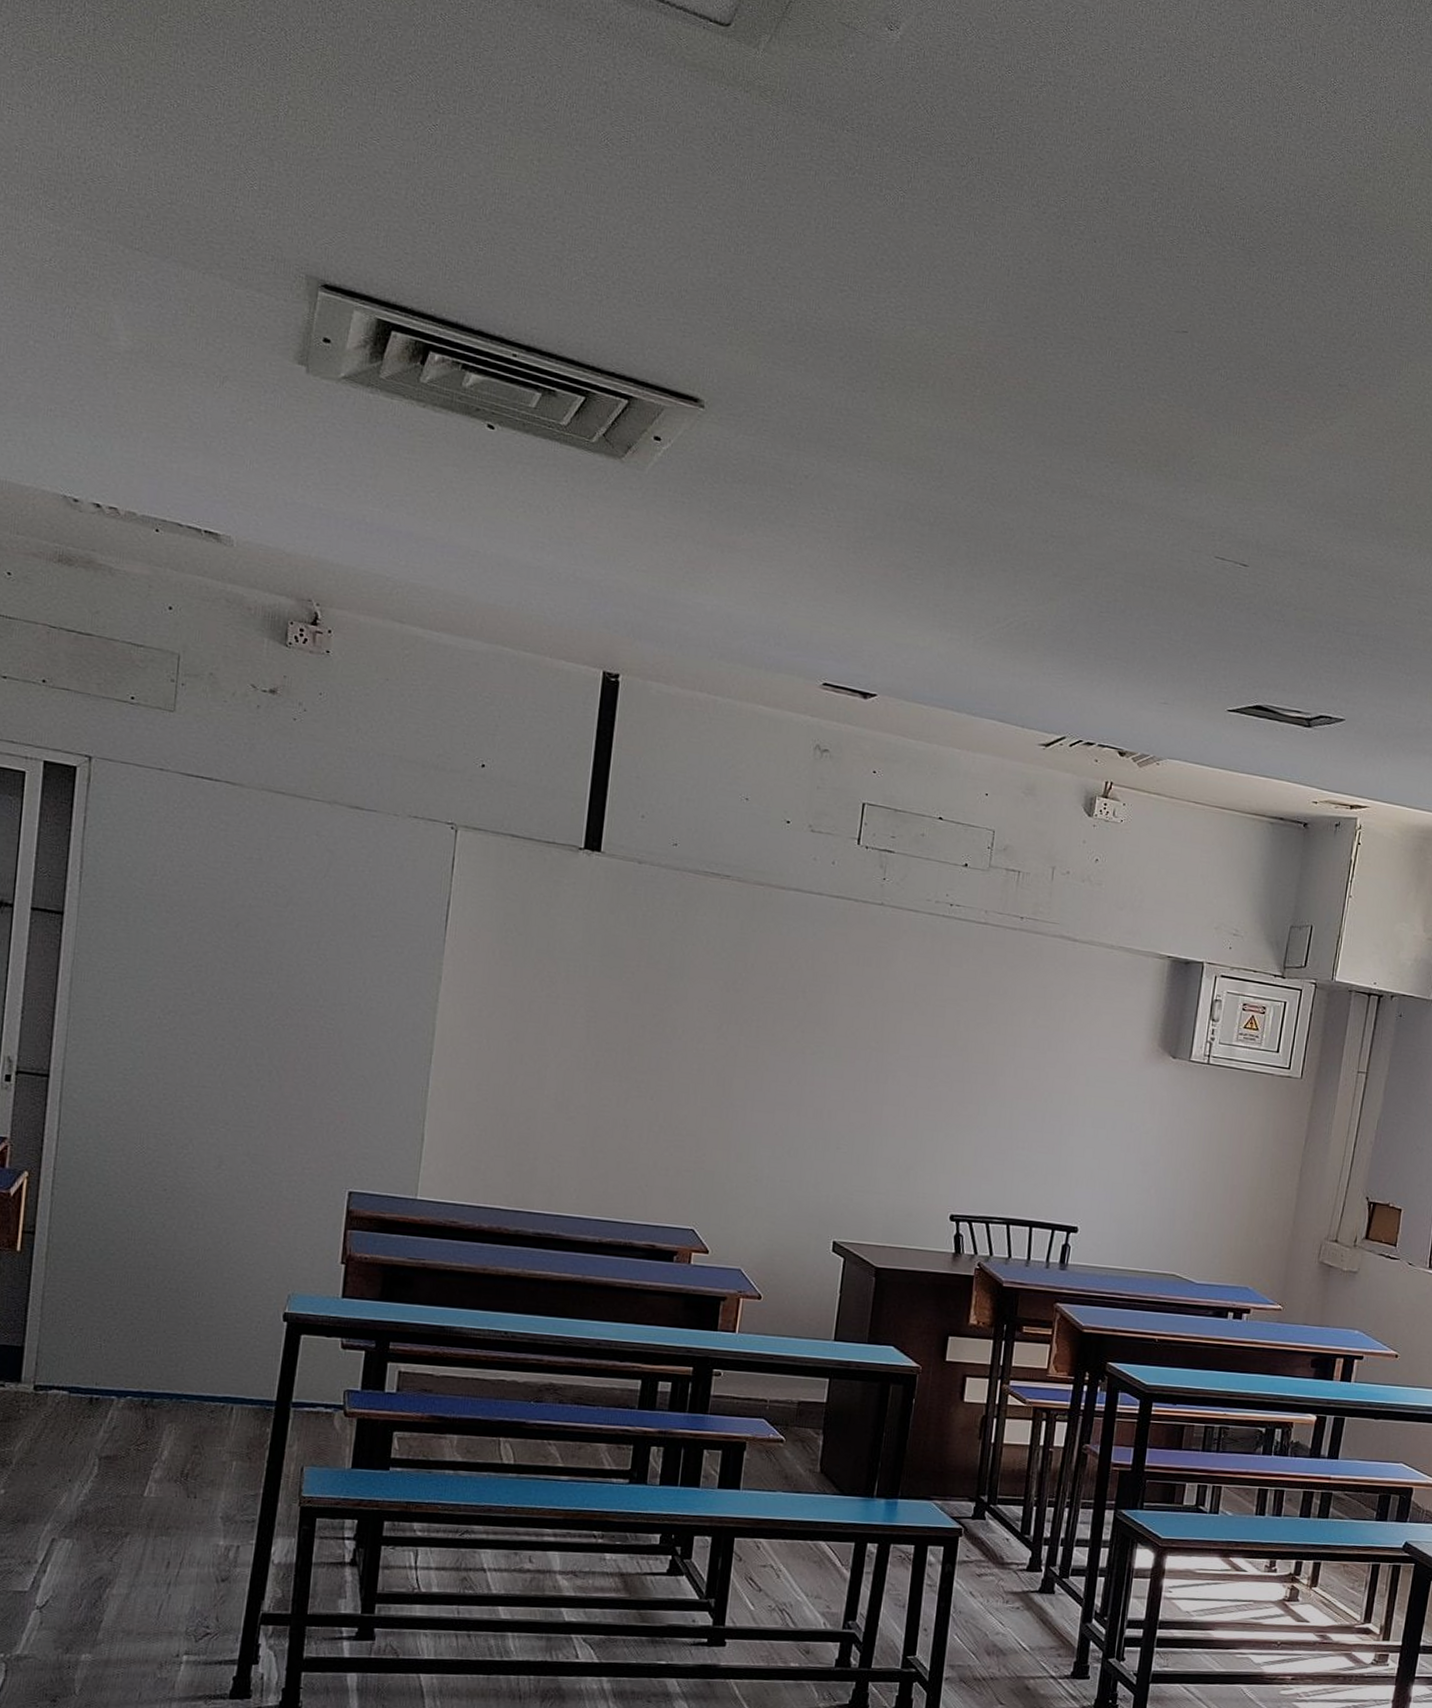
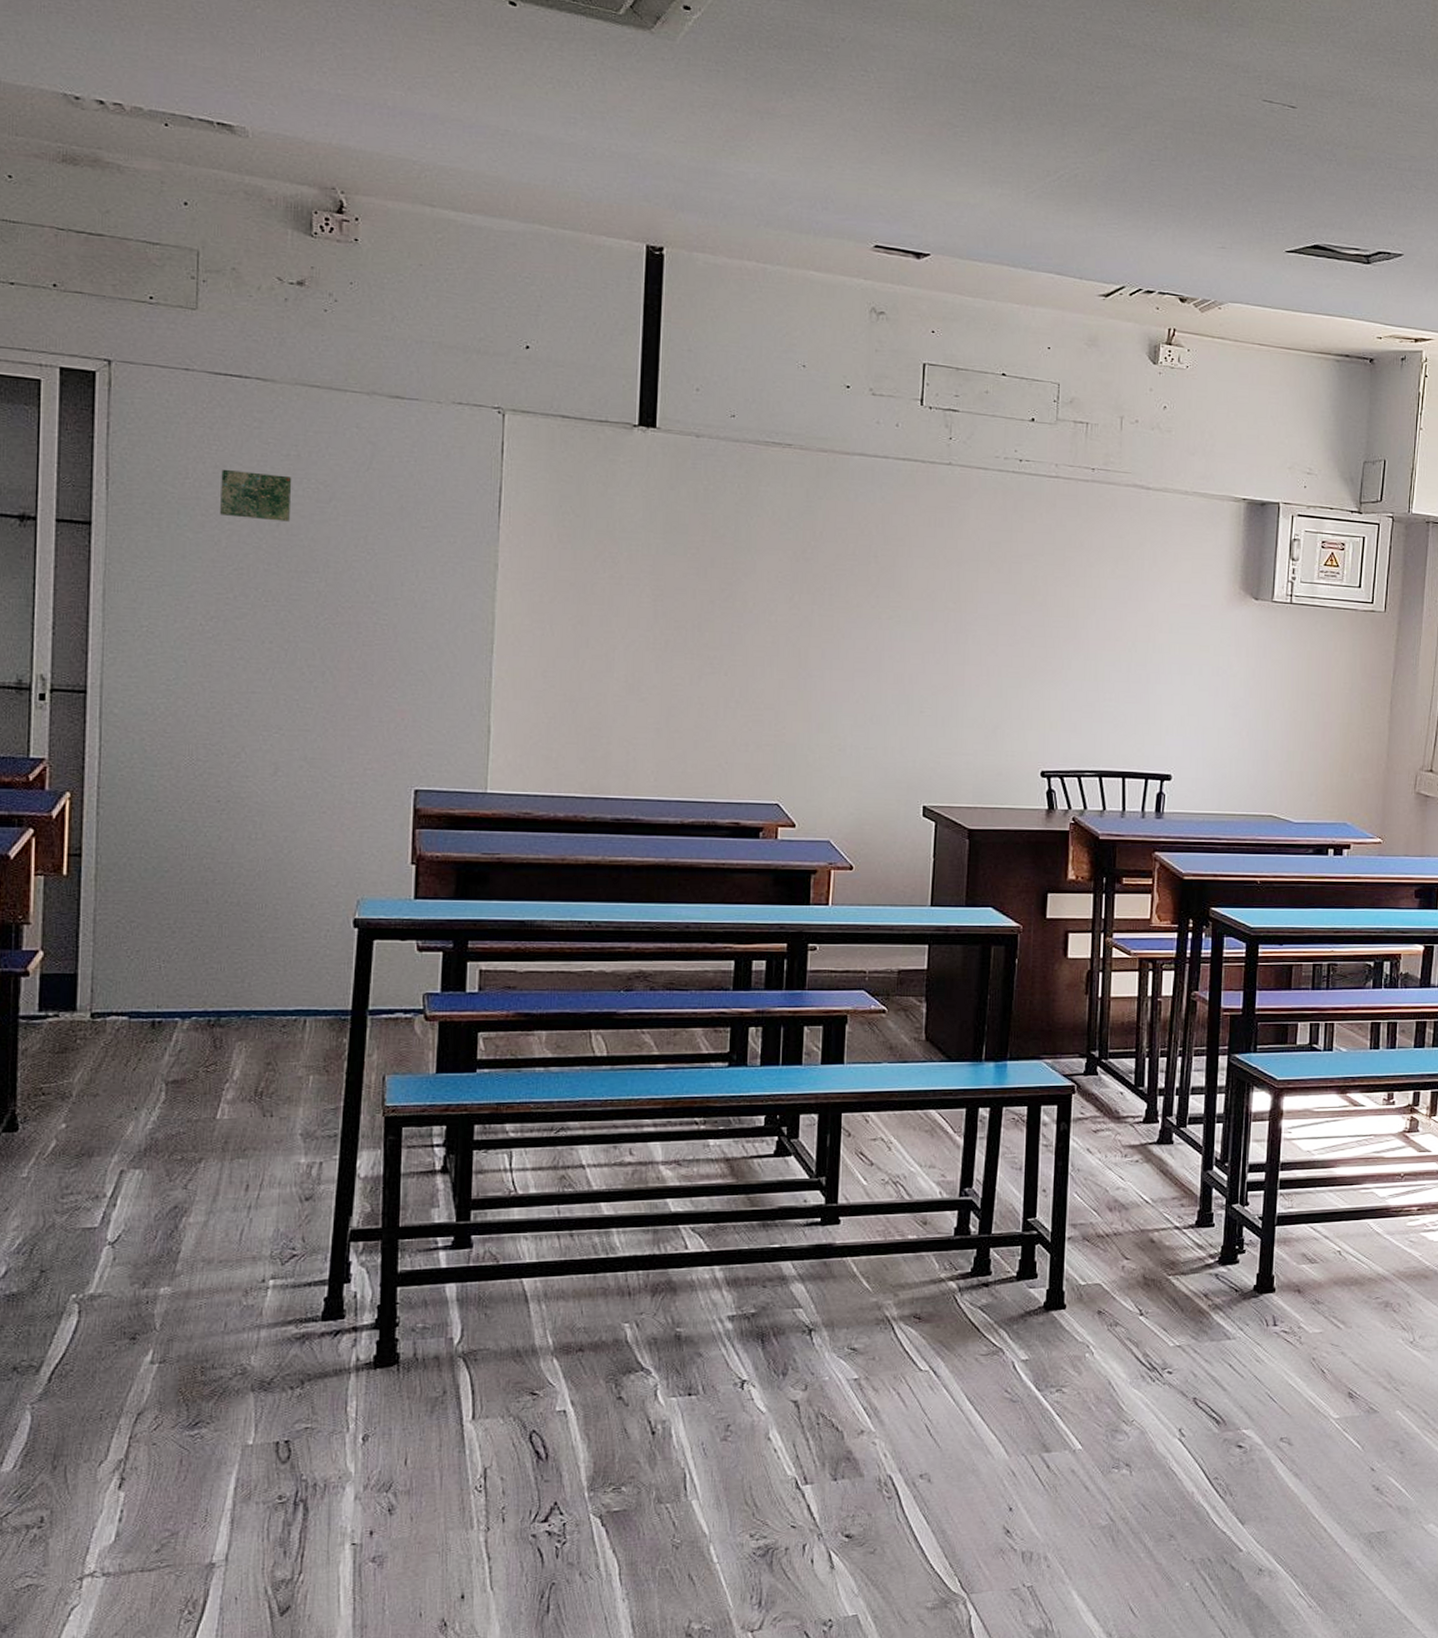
map: none [184,868,253,923] -> present [220,469,292,522]

